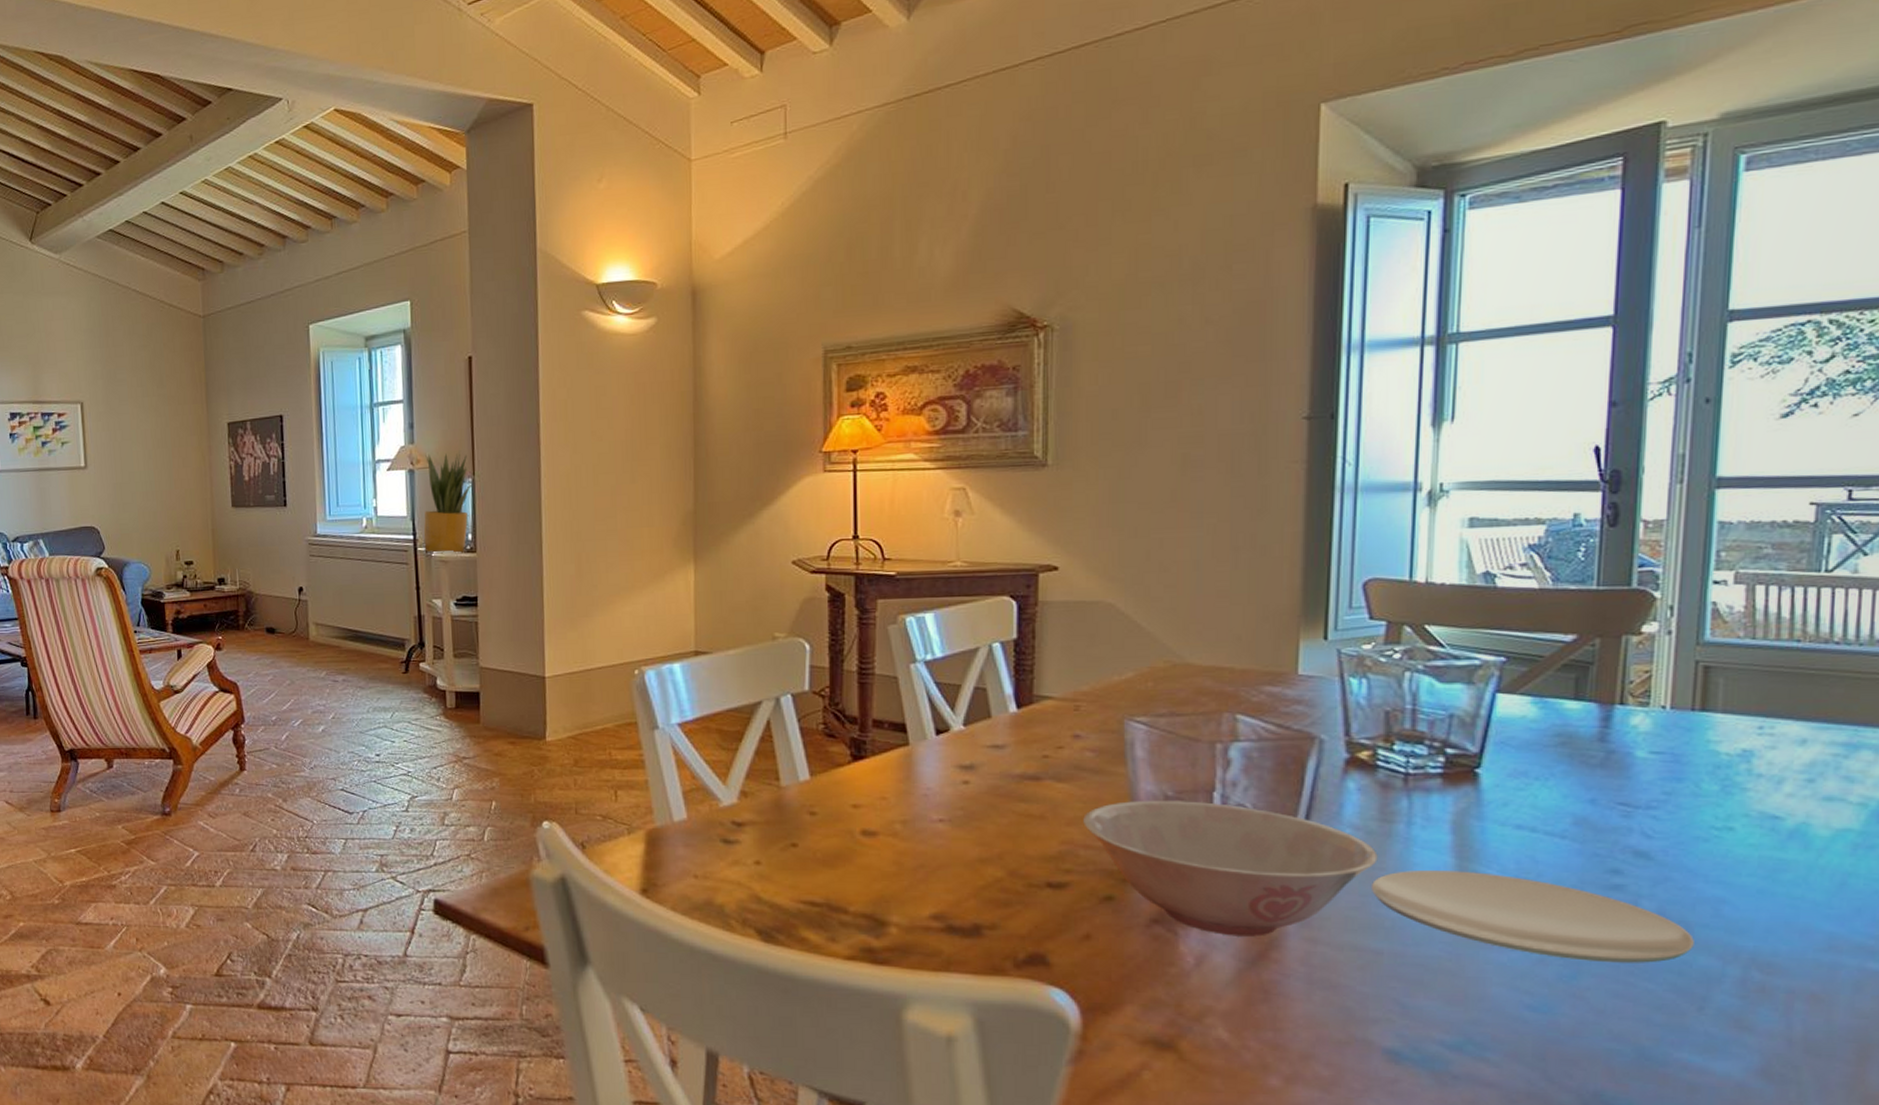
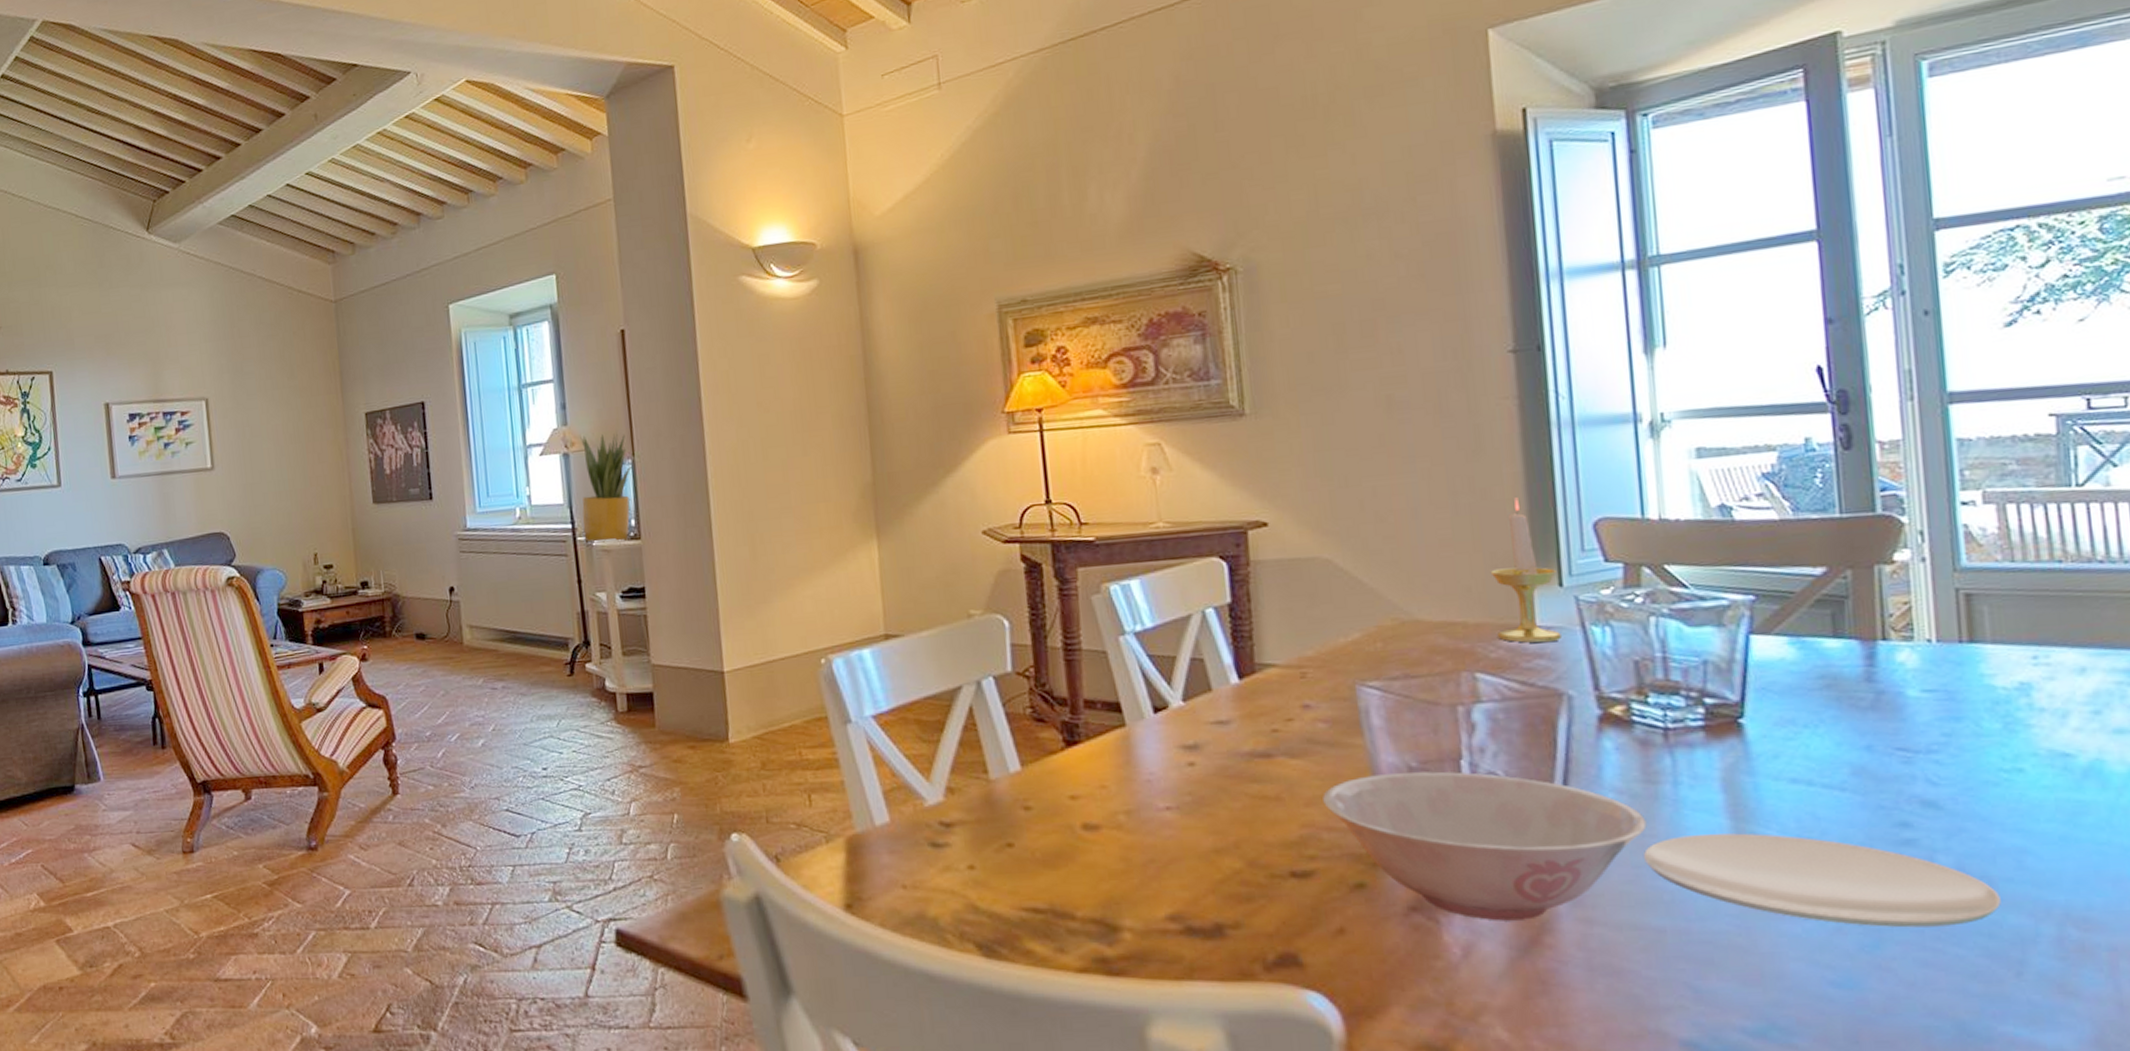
candlestick: none [1260,555,1323,690] -> present [1490,497,1562,643]

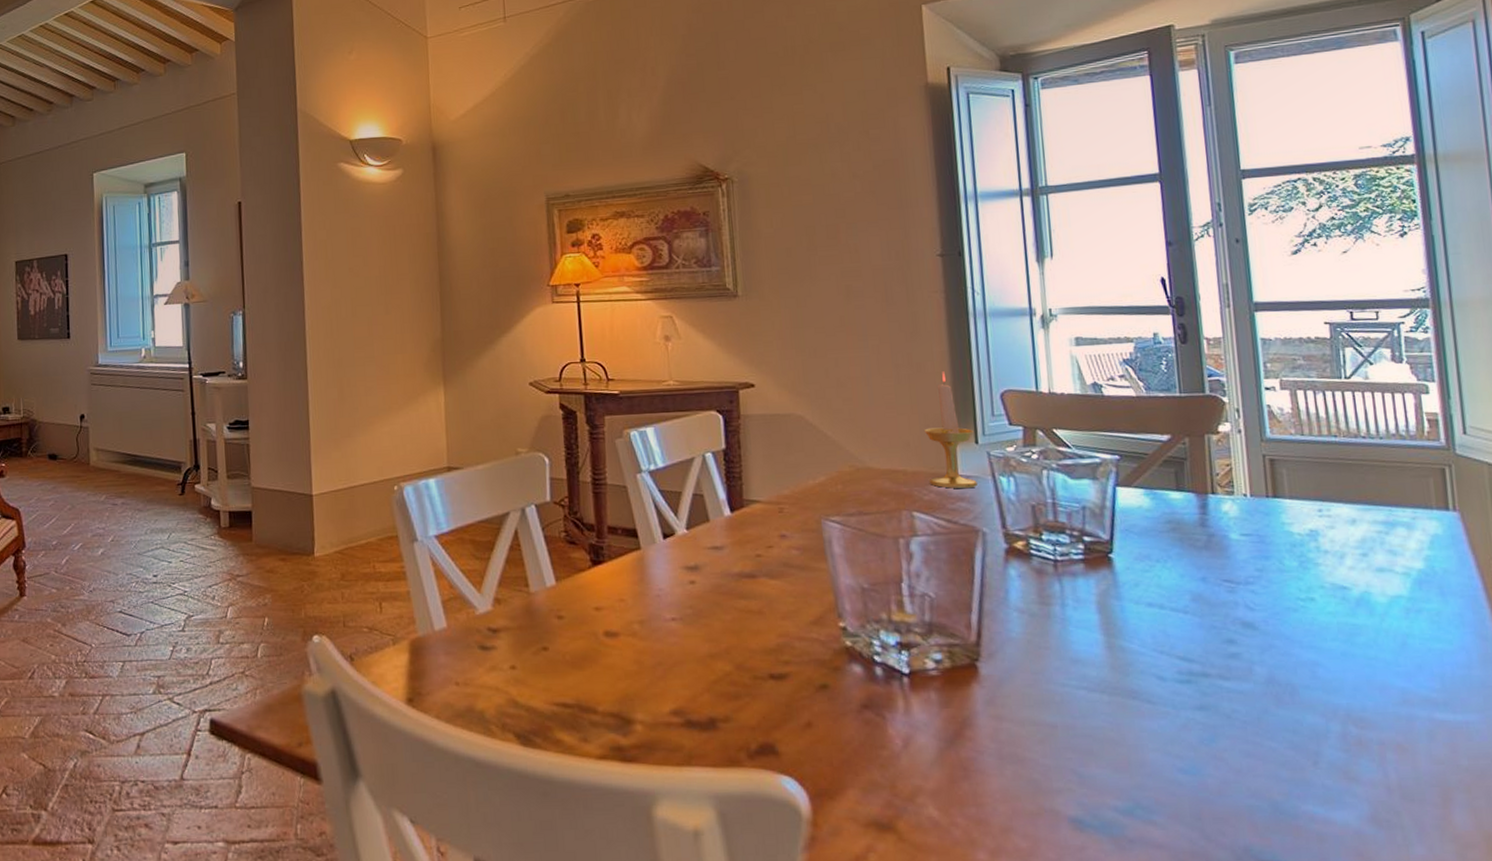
planter: present [580,430,633,543] -> none [198,286,243,382]
bowl: present [1322,771,1647,921] -> none [795,592,1042,717]
plate: present [1642,833,2001,928] -> none [1039,646,1301,725]

